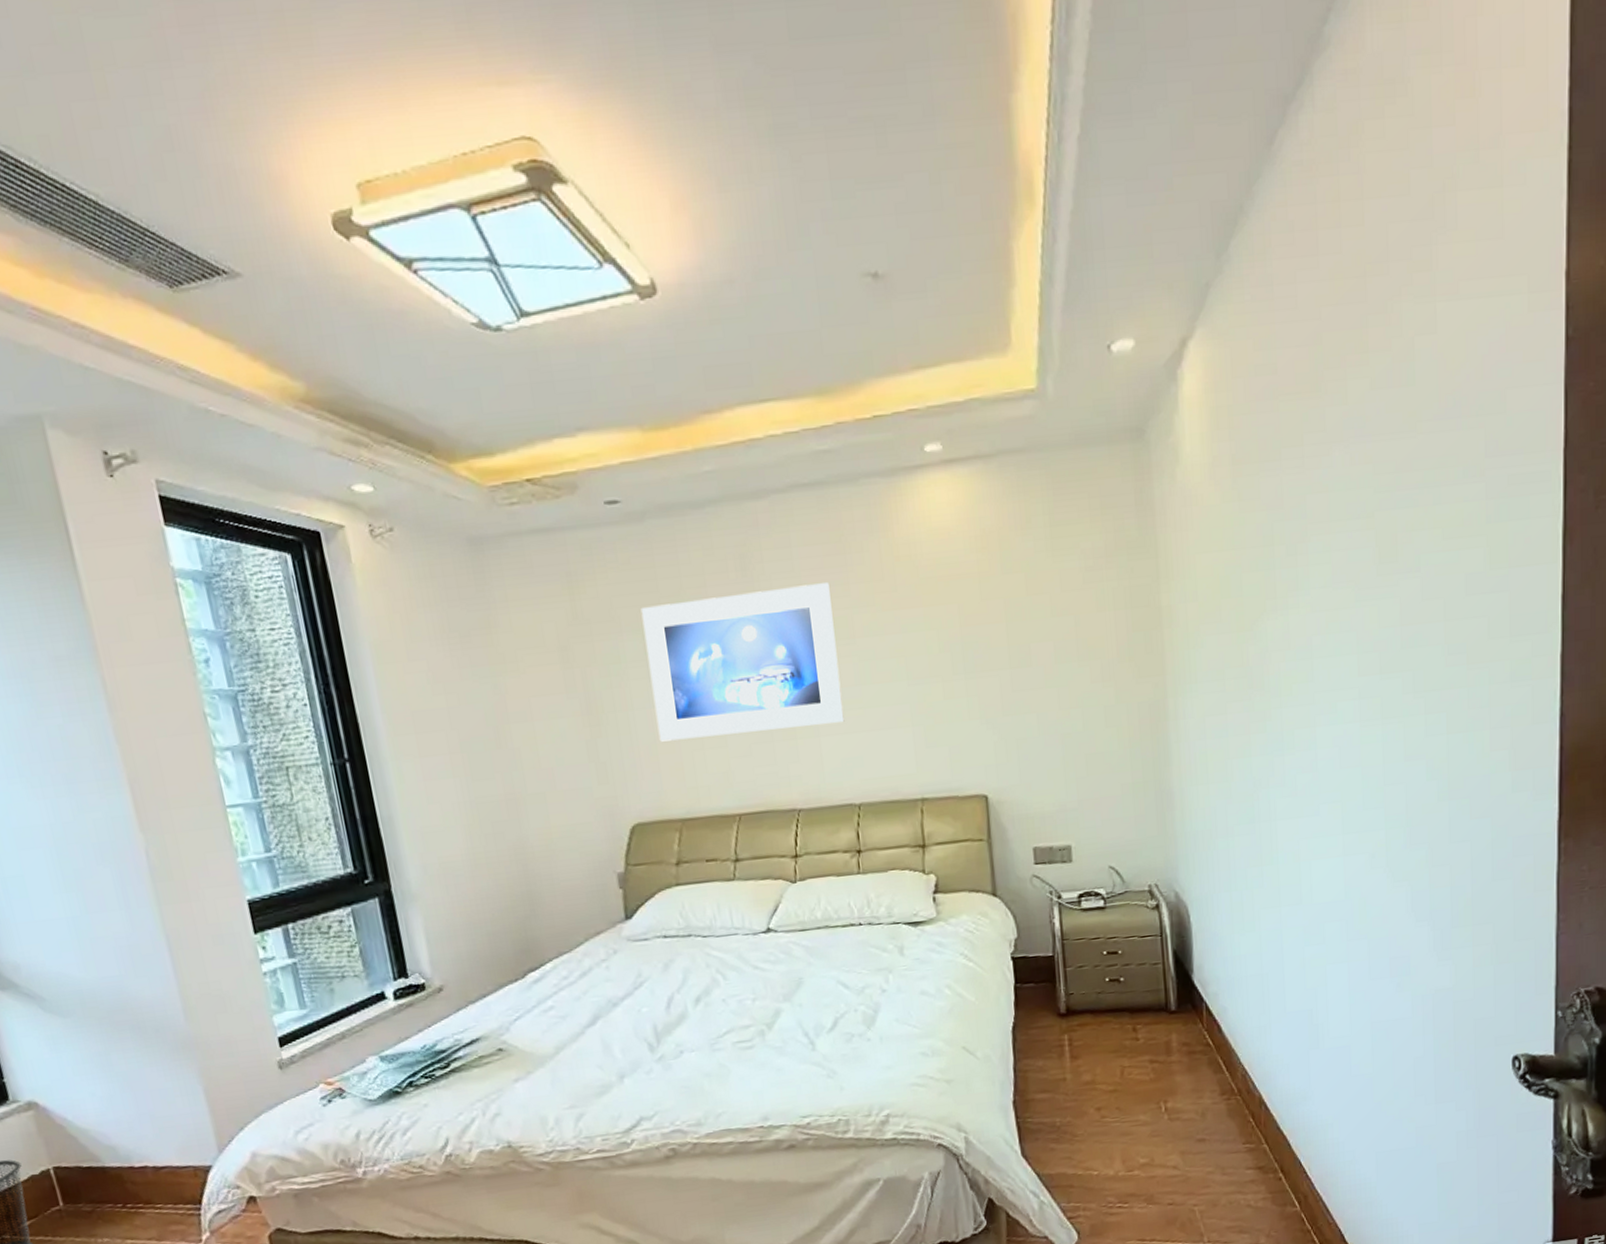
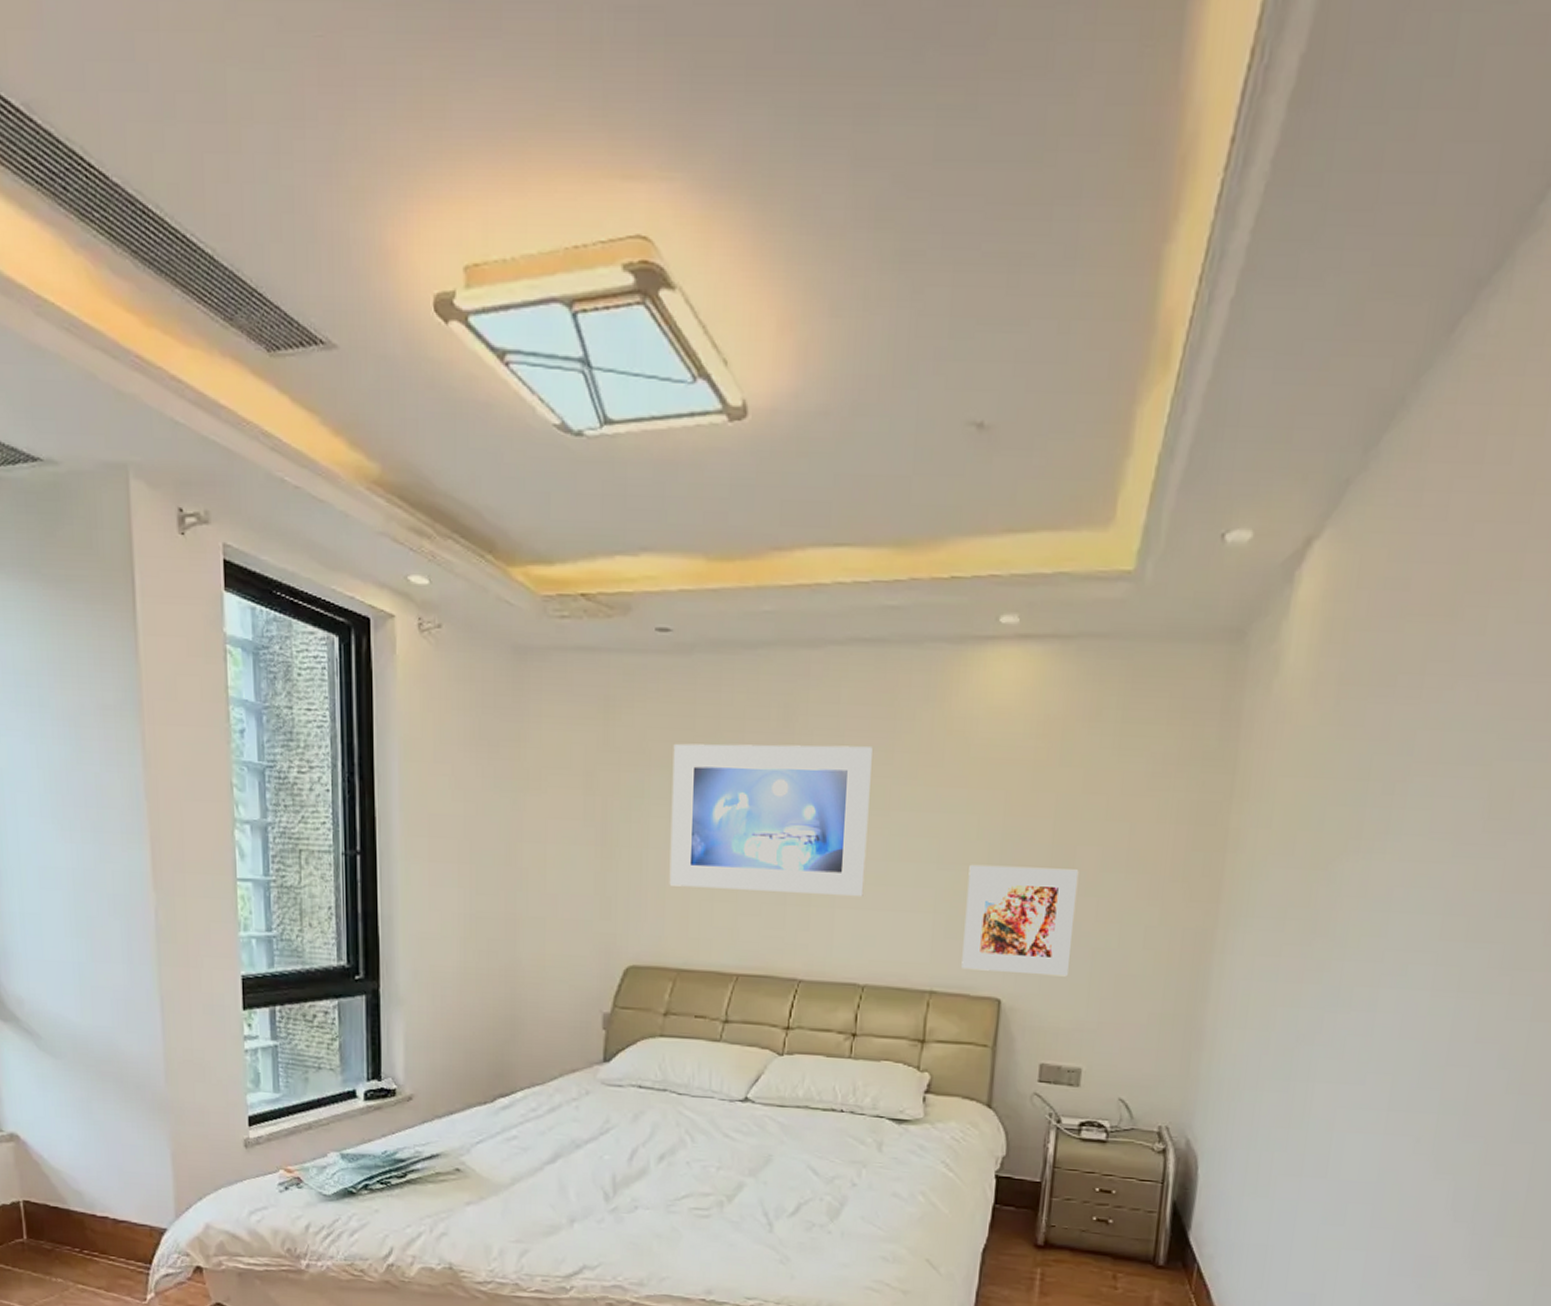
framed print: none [937,665,1043,774] -> present [961,864,1079,977]

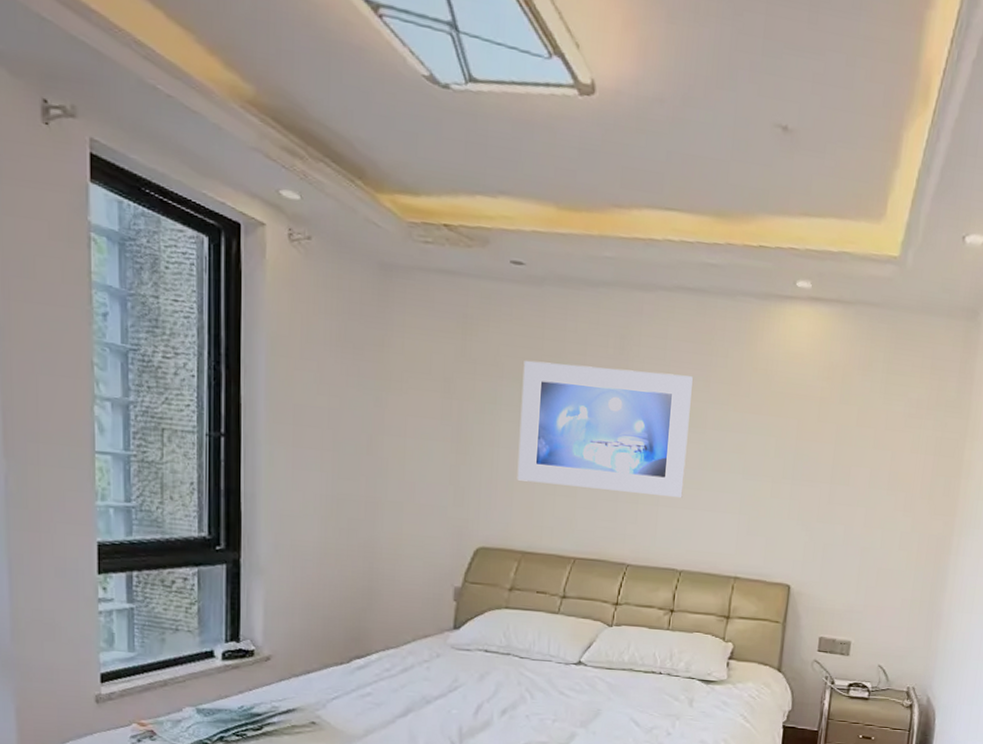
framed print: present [961,864,1079,977] -> none [760,476,853,569]

